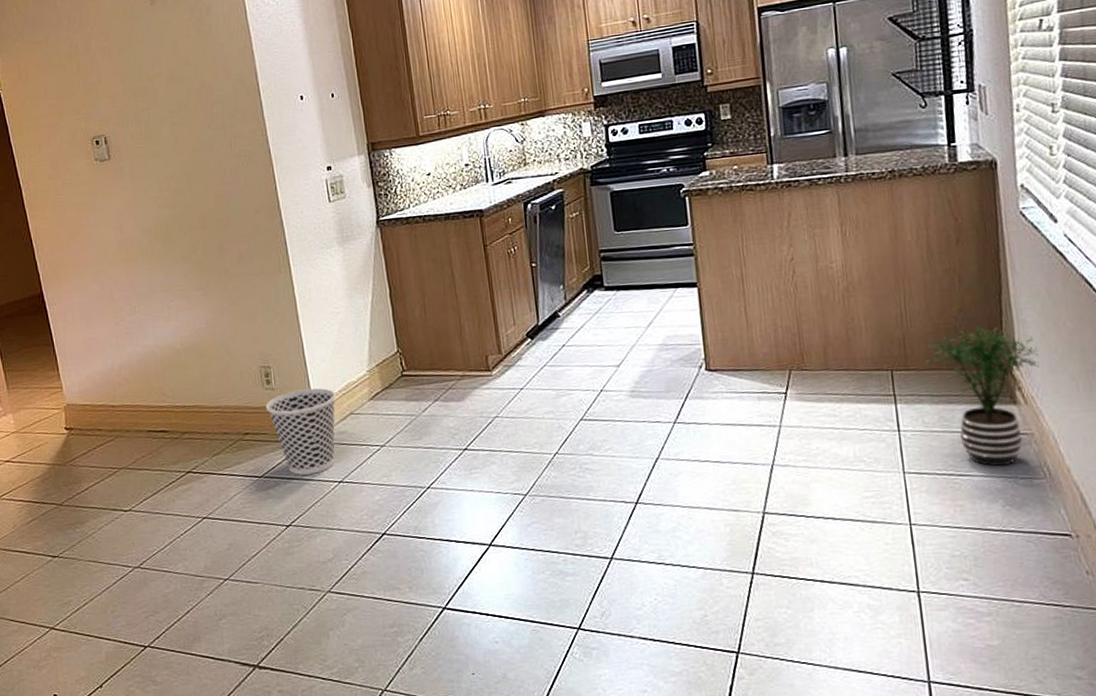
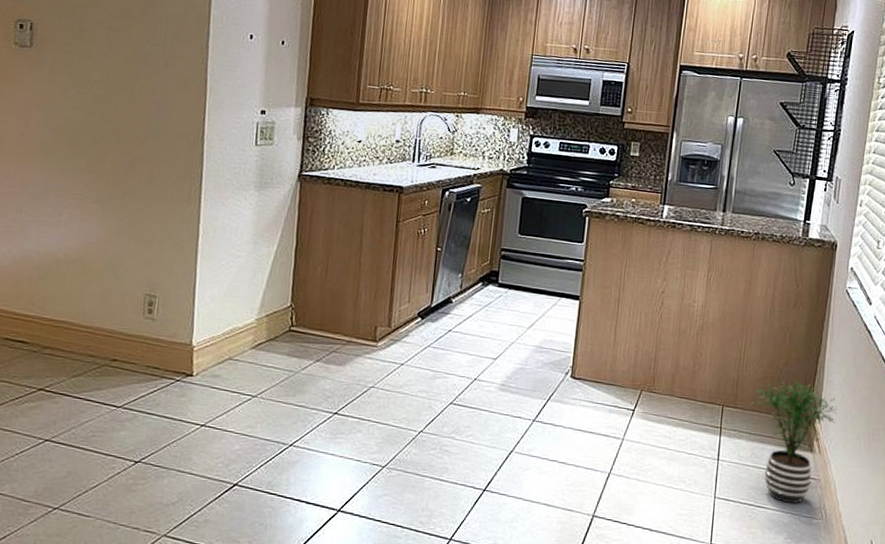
wastebasket: present [265,388,336,475] -> none [141,325,218,413]

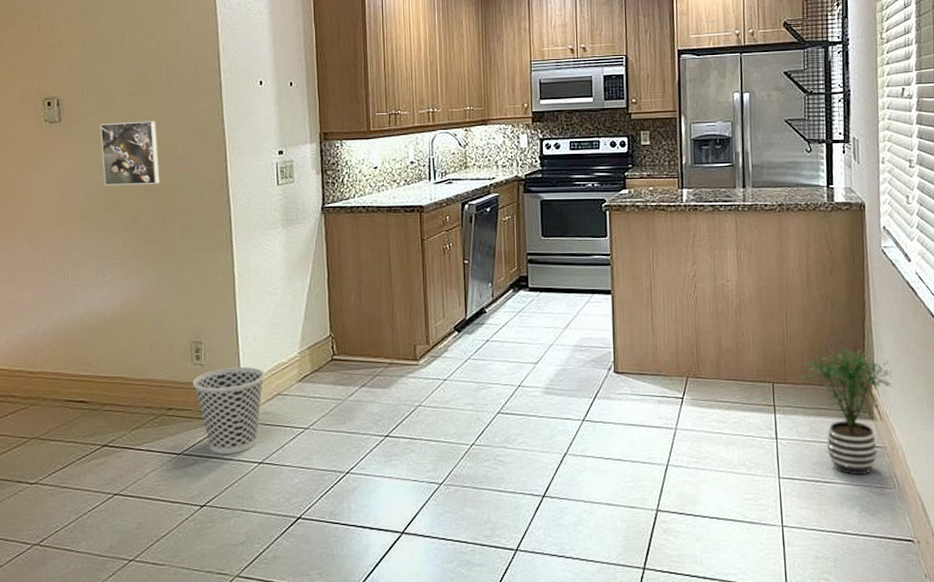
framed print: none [71,55,135,127] -> present [100,121,160,186]
wastebasket: none [141,325,218,413] -> present [192,366,265,454]

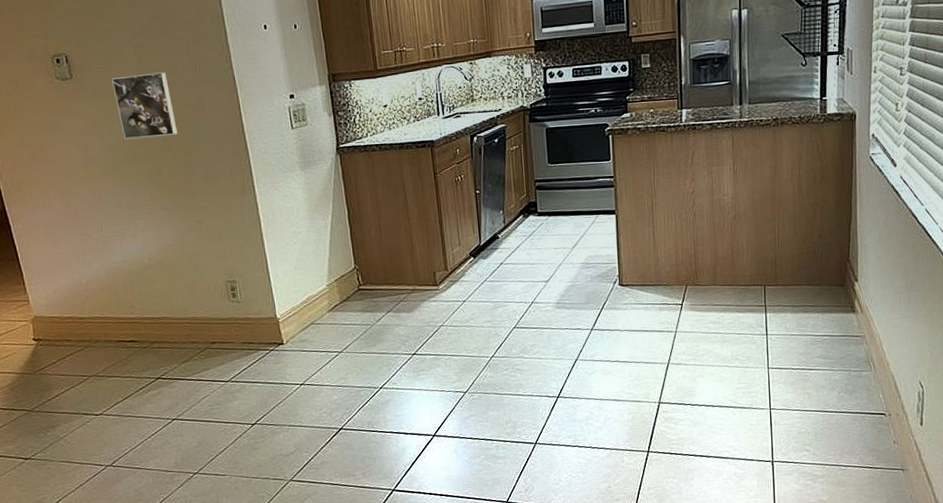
wastebasket: present [192,366,265,454] -> none [231,301,298,379]
potted plant: present [801,347,893,476] -> none [790,249,874,362]

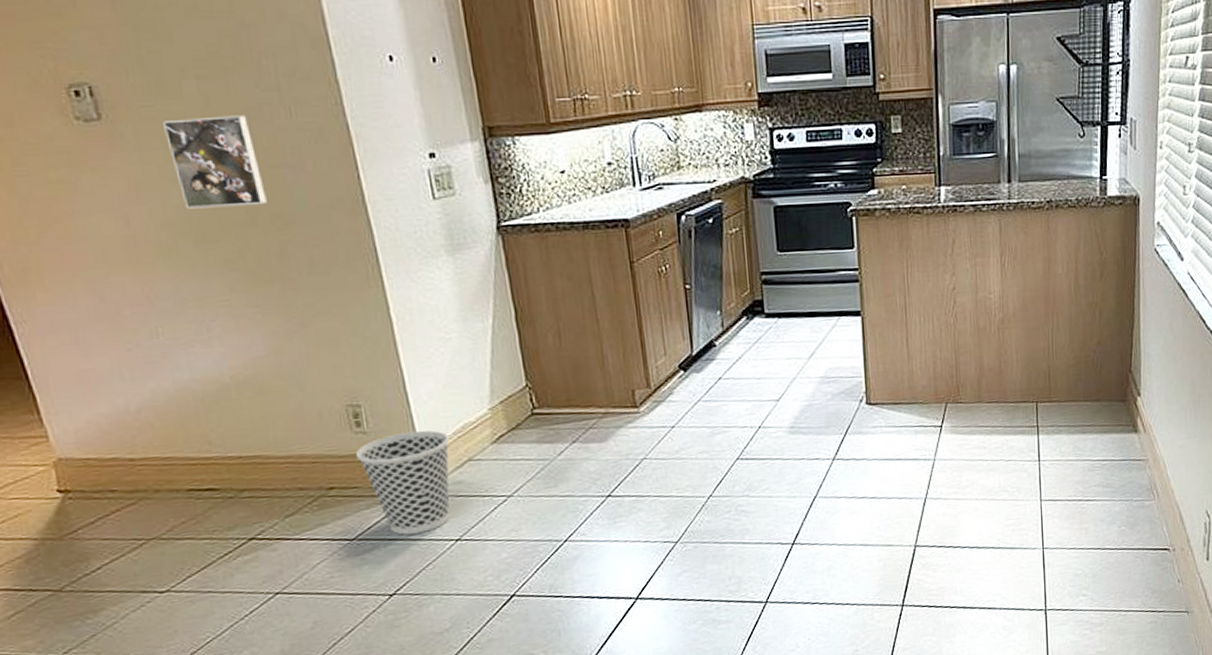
wastebasket: none [231,301,298,379] -> present [355,430,450,535]

